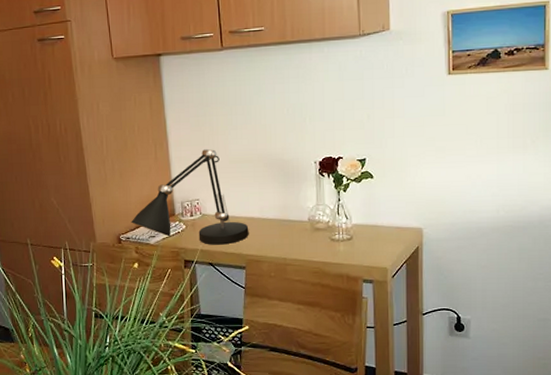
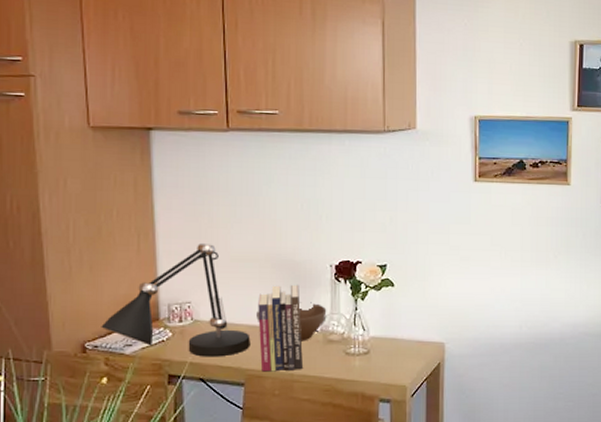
bowl: none [253,195,313,230] -> present [257,302,327,342]
books: none [254,180,294,257] -> present [258,284,303,372]

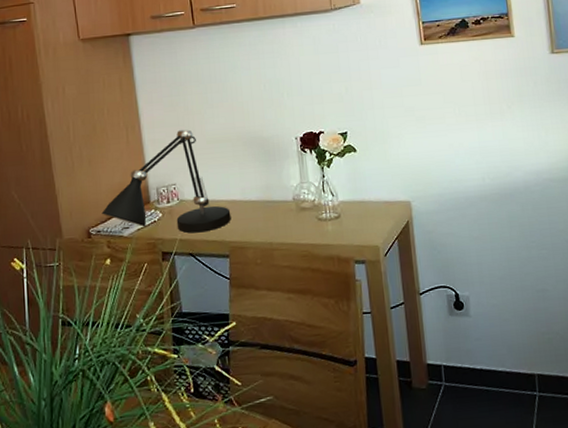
bowl: present [257,302,327,342] -> none [234,174,297,212]
books: present [258,284,303,372] -> none [234,158,280,243]

